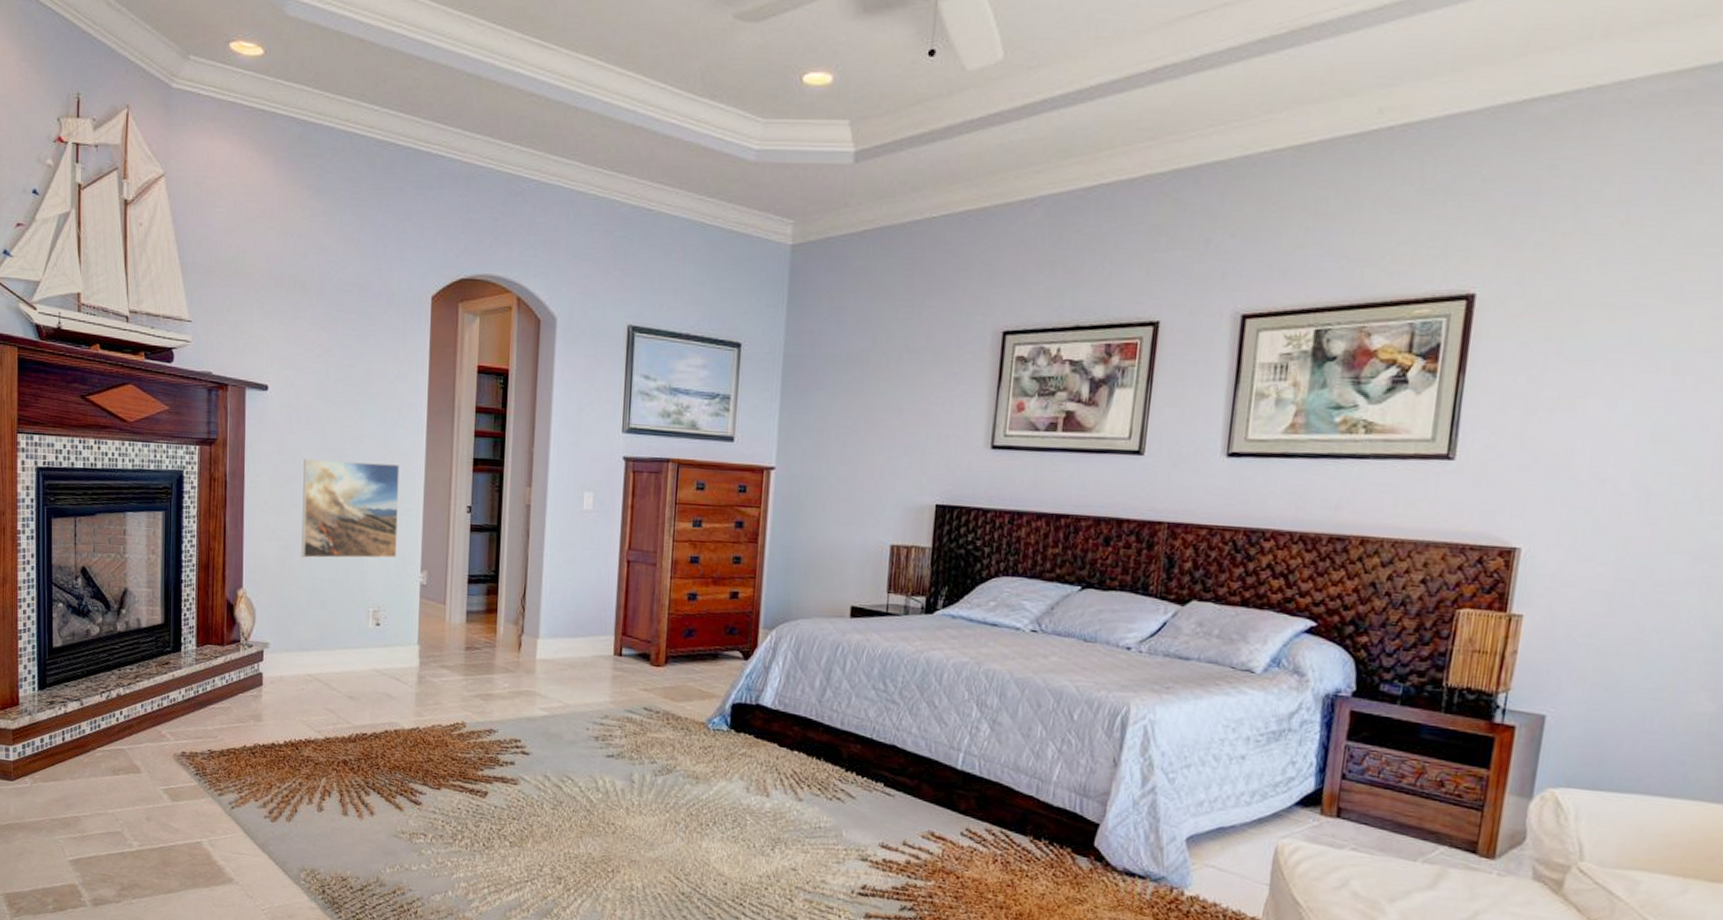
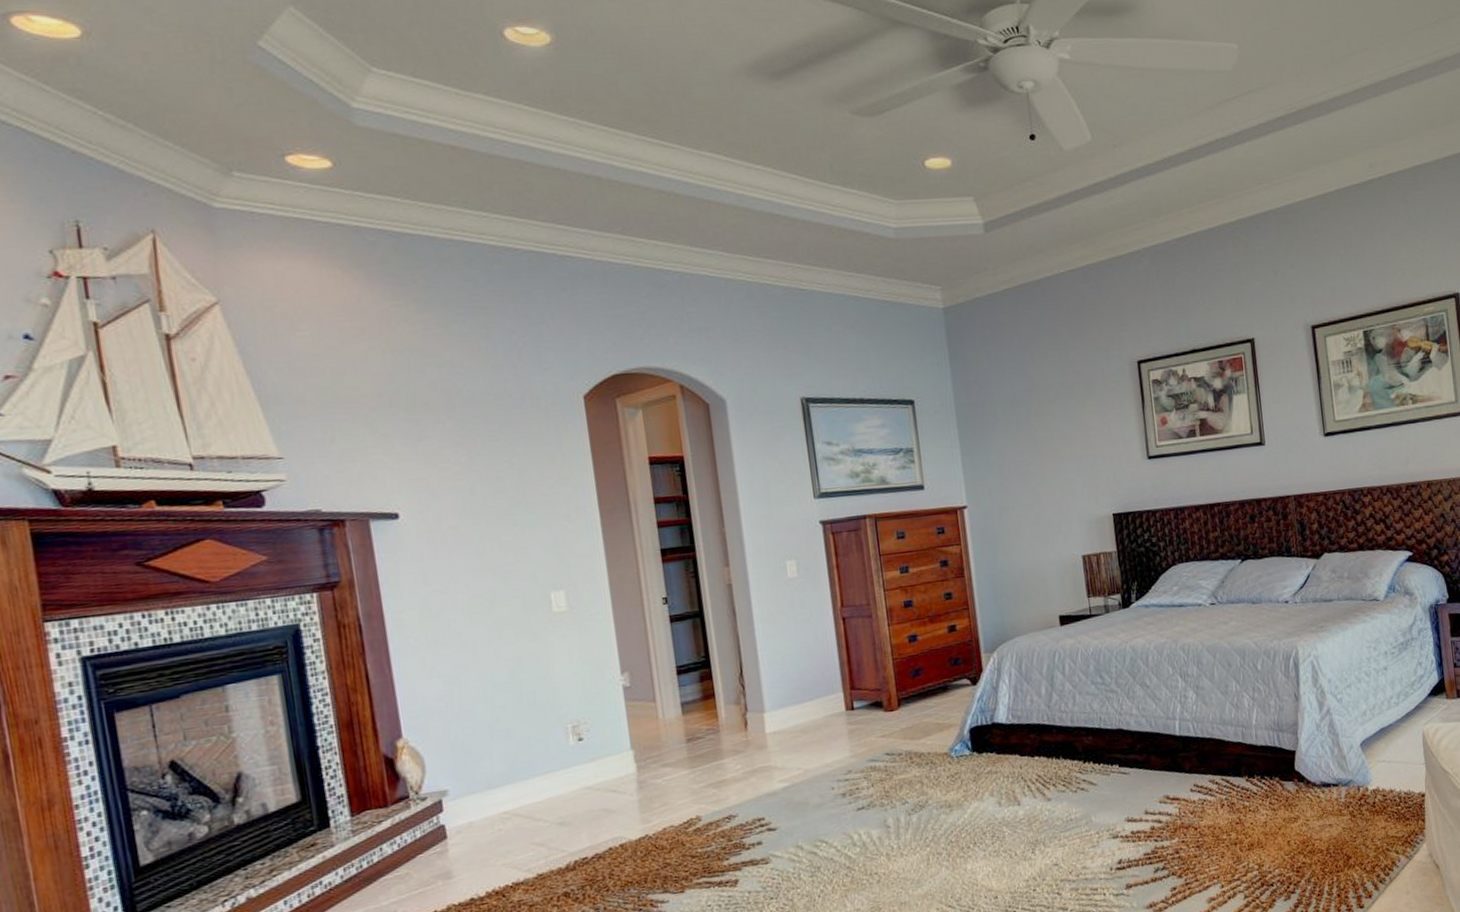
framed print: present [301,459,400,559] -> none [458,569,591,689]

